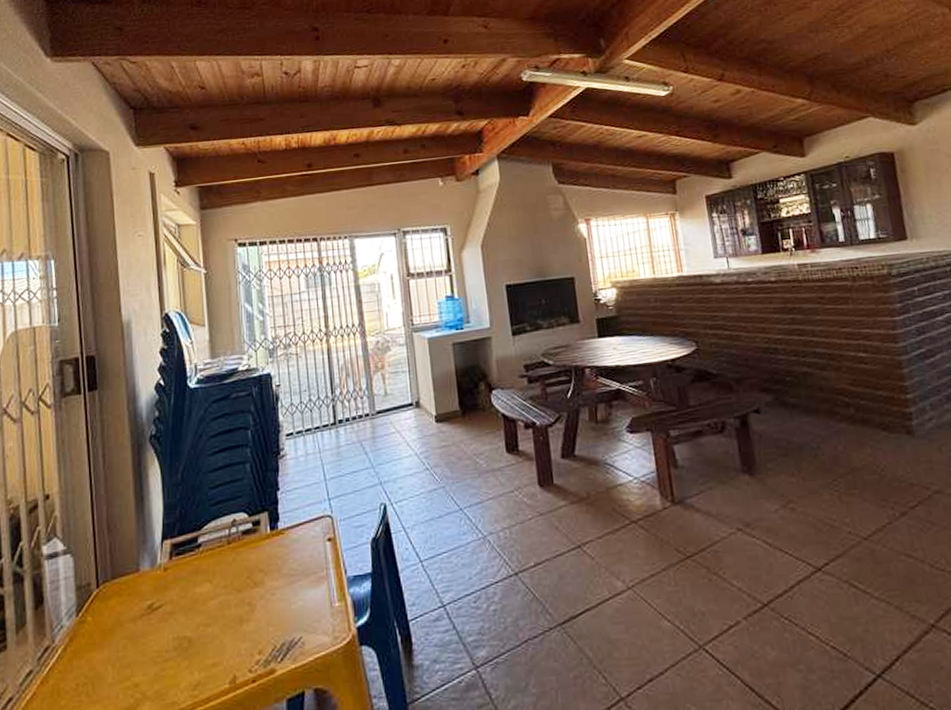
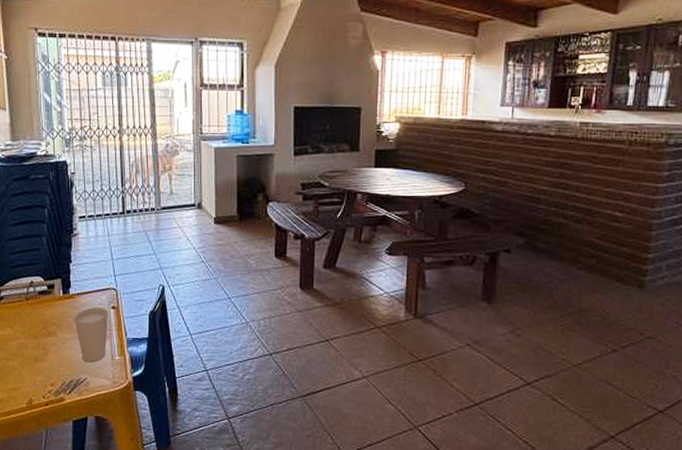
cup: none [284,541,325,616] -> present [74,307,109,363]

